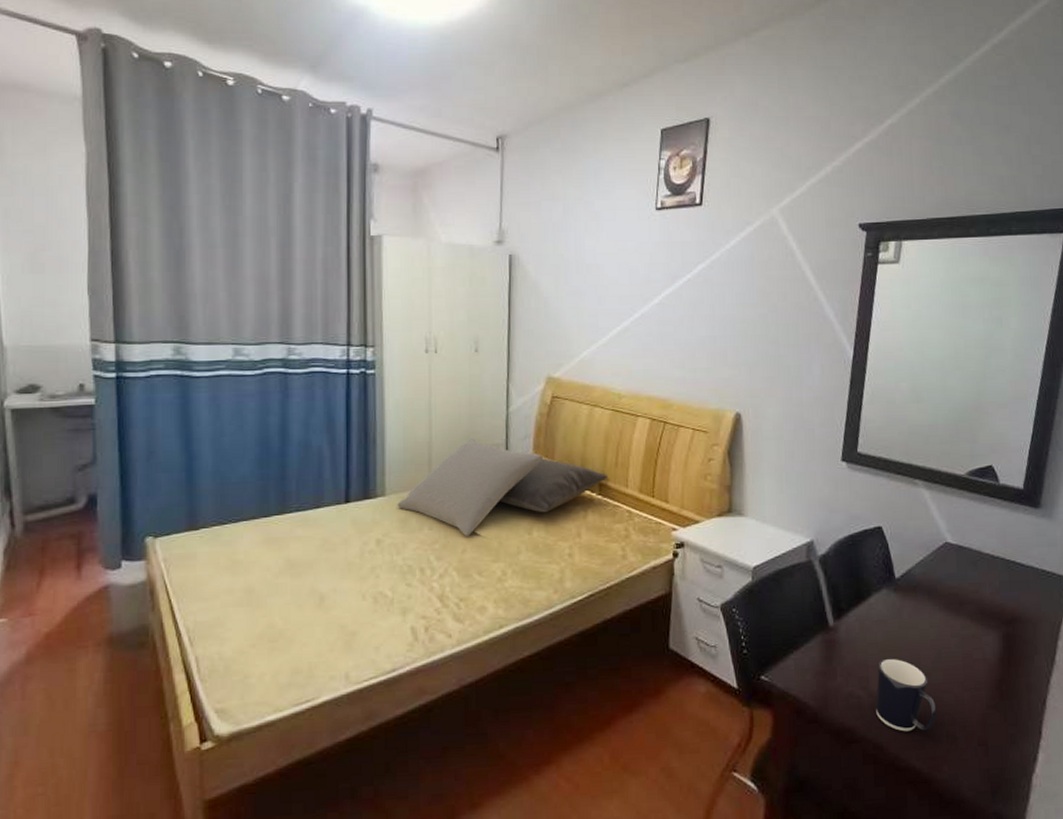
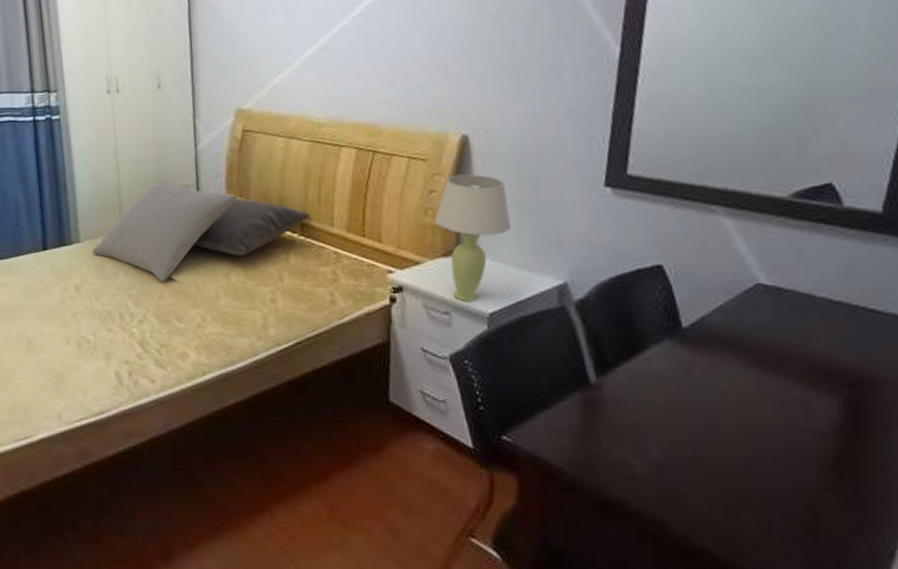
table lamp: none [711,445,772,557] -> present [433,174,511,303]
mug: present [876,658,937,732] -> none [654,422,742,510]

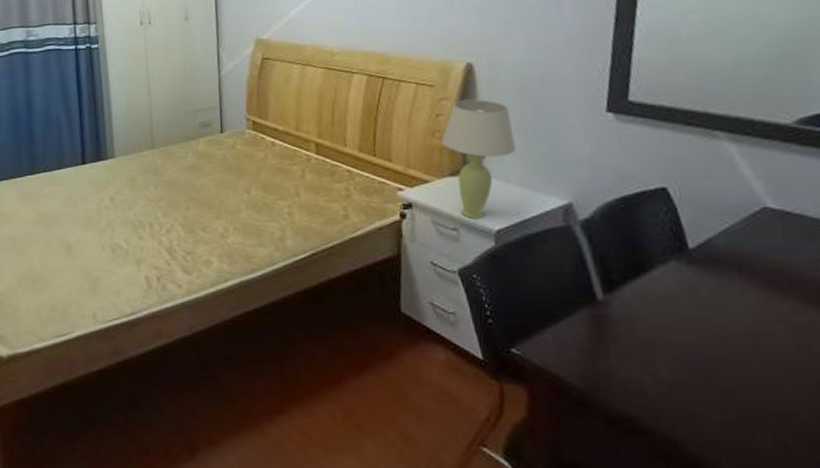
pillow: present [92,180,238,281] -> none [125,103,258,194]
pillow: present [193,198,310,257] -> none [217,119,324,173]

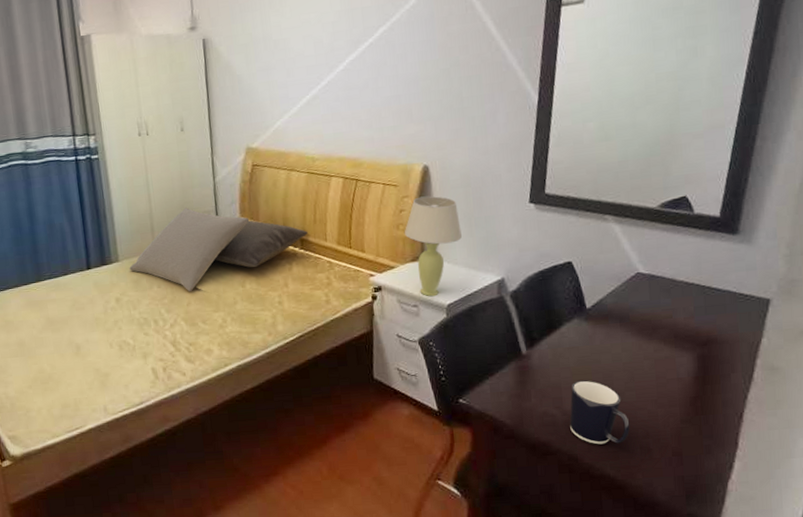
pillow: none [125,103,258,194] -> present [129,207,250,291]
pillow: none [217,119,324,173] -> present [214,220,308,268]
mug: none [665,341,757,431] -> present [569,380,630,445]

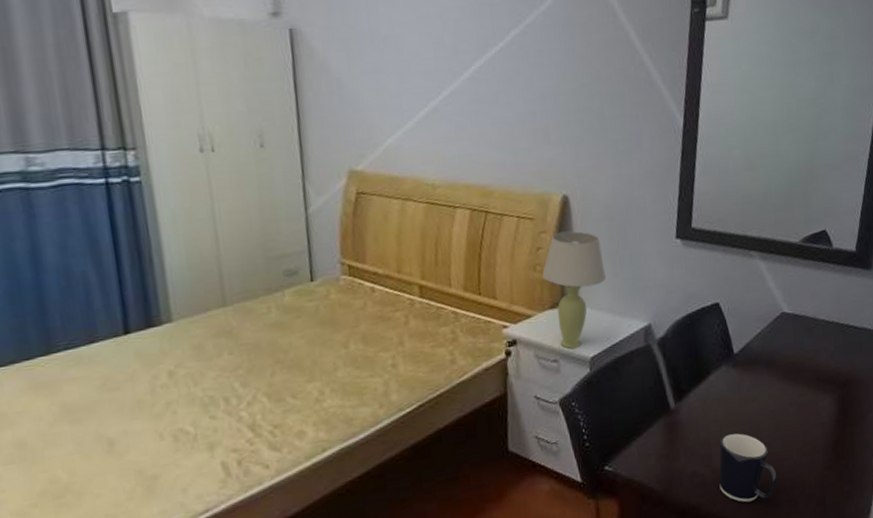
pillow: present [129,207,250,291] -> none [187,247,354,357]
pillow: present [214,220,308,268] -> none [307,262,428,323]

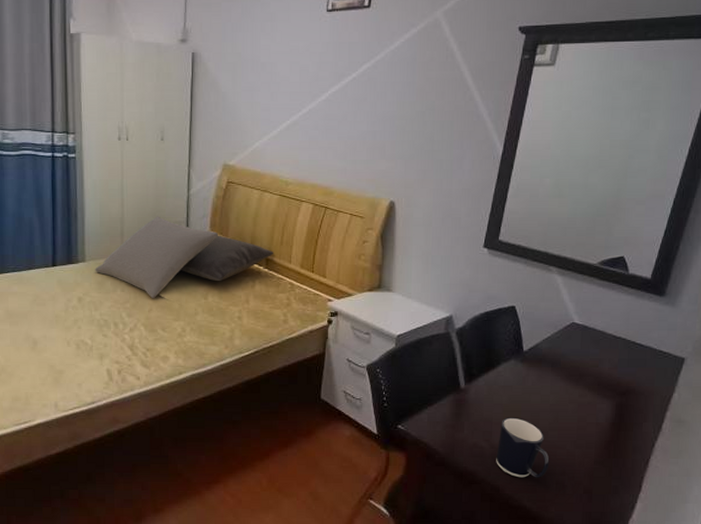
pillow: none [187,247,354,357] -> present [95,216,219,298]
pillow: none [307,262,428,323] -> present [180,235,273,282]
table lamp: present [541,231,606,349] -> none [364,230,418,326]

